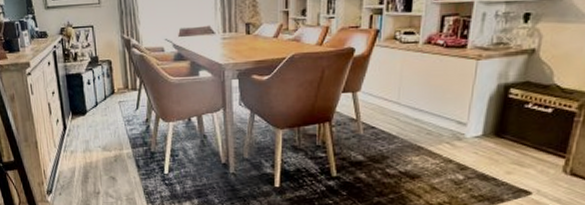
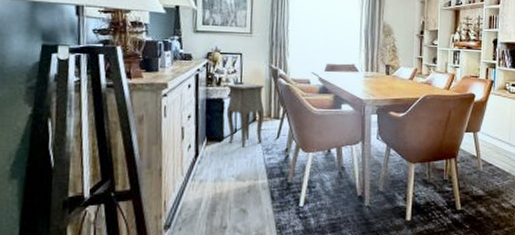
side table: none [83,55,128,120] -> present [226,83,268,147]

